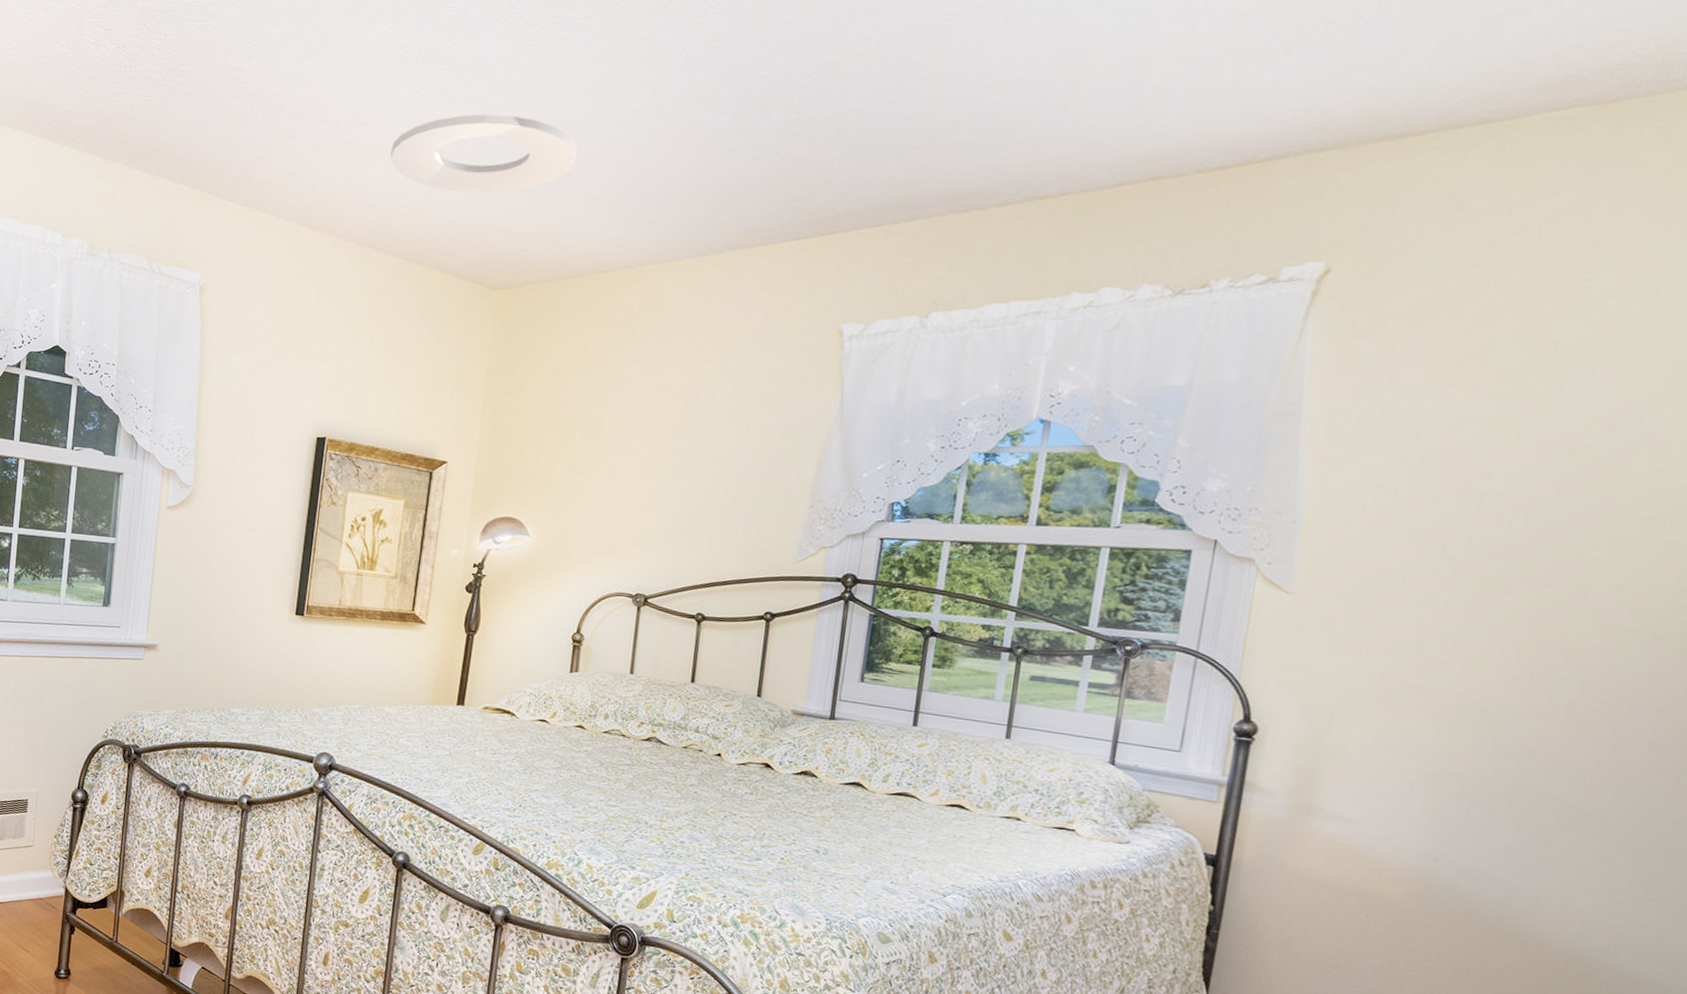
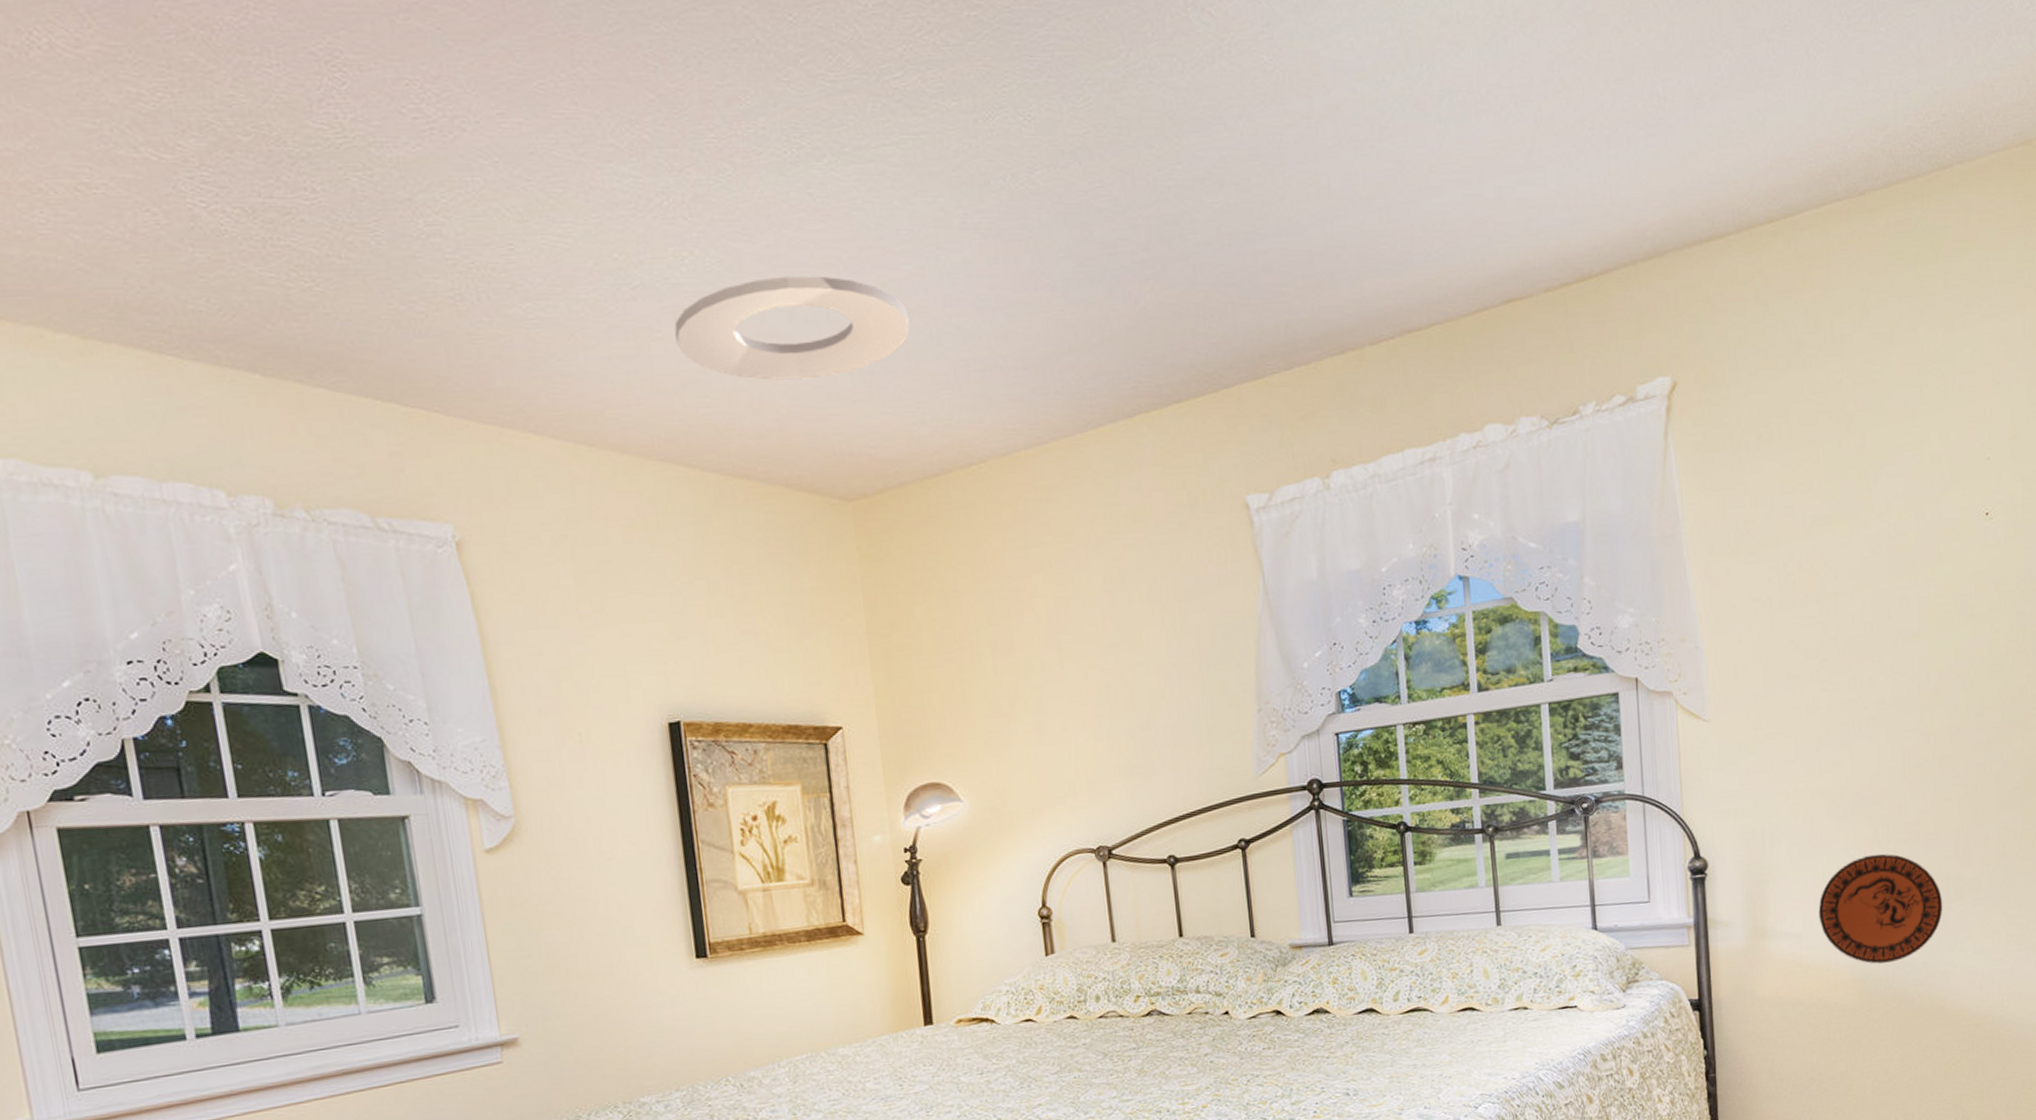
decorative plate: none [1382,759,1551,874] -> present [1818,854,1943,964]

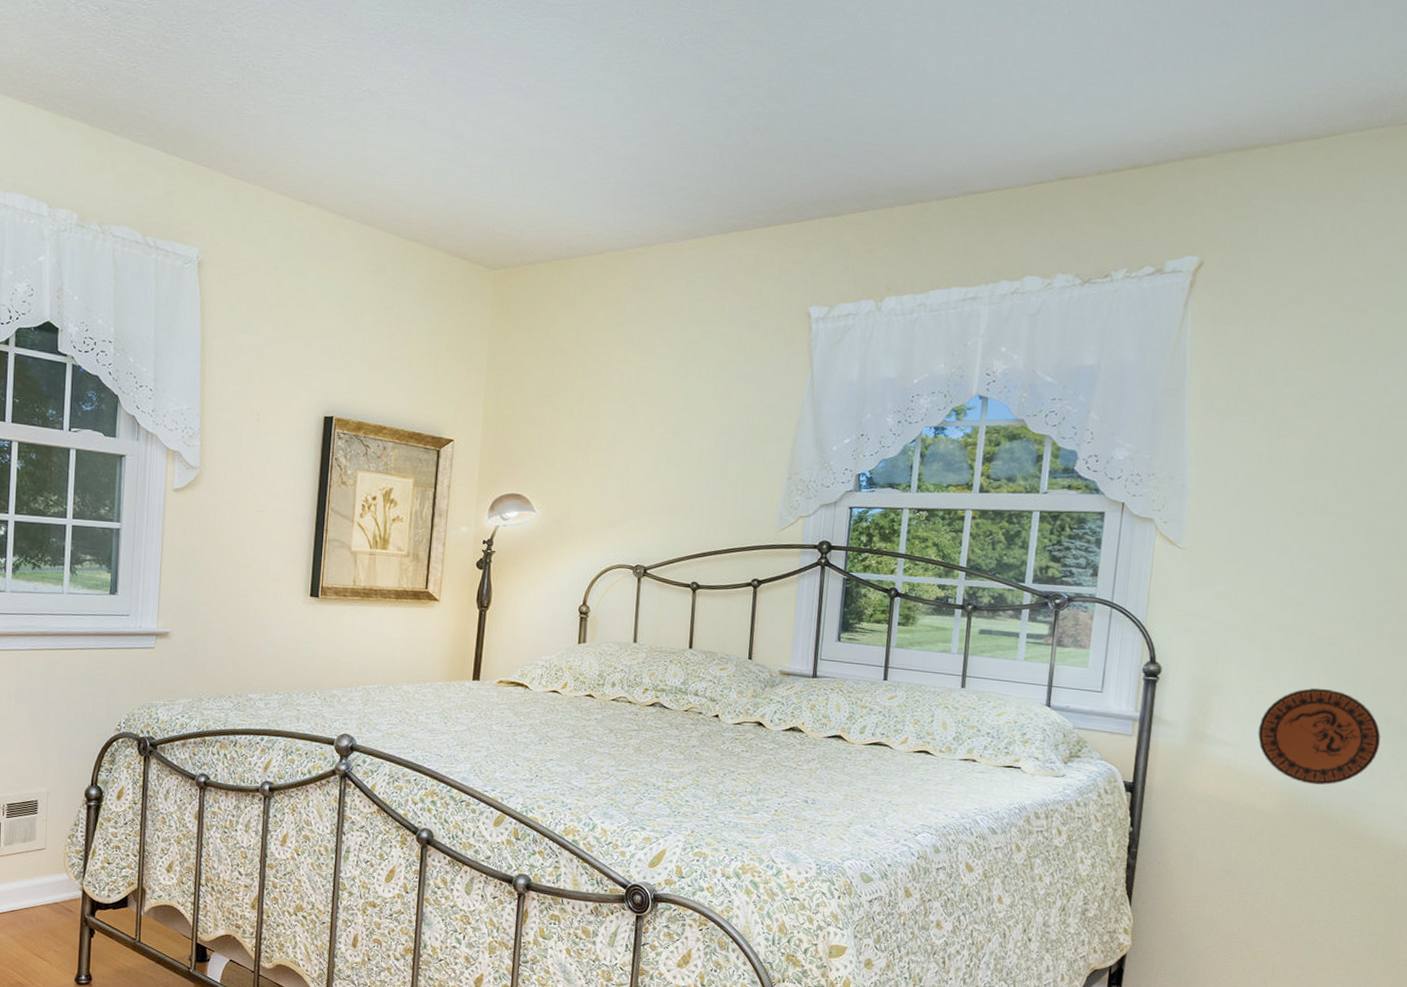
ceiling light: present [674,276,910,380] -> none [386,95,565,174]

